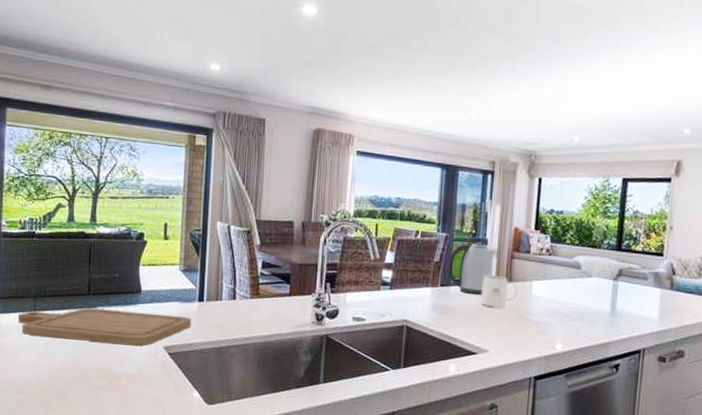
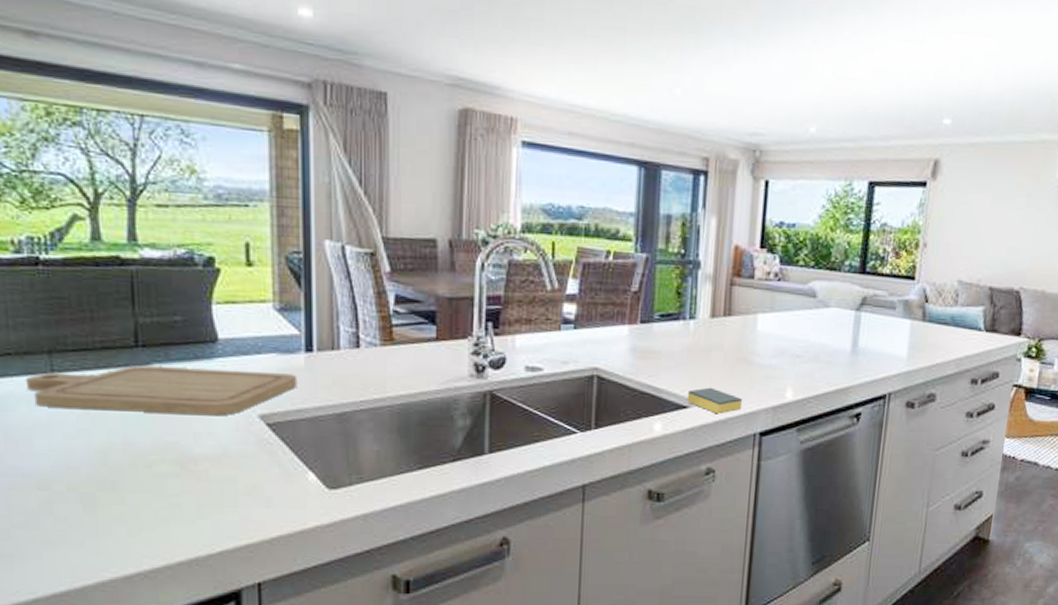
kettle: present [448,243,496,295] -> none [650,266,711,333]
sponge: none [475,338,521,361] -> present [687,387,743,415]
mug: present [481,274,518,308] -> none [692,307,740,349]

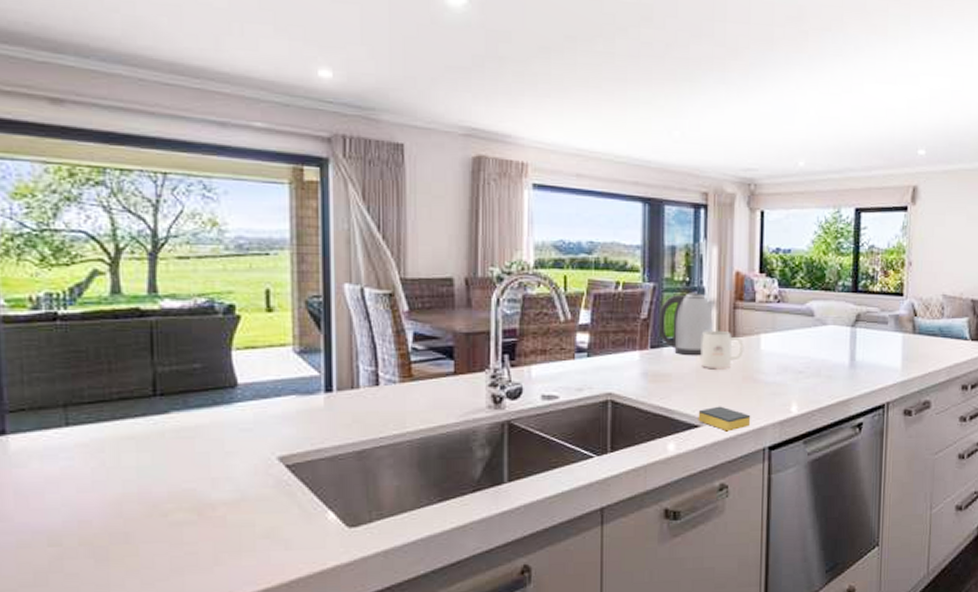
chopping board: present [27,366,298,416] -> none [40,413,317,462]
kettle: none [650,266,711,333] -> present [659,293,715,355]
mug: none [692,307,740,349] -> present [700,330,744,370]

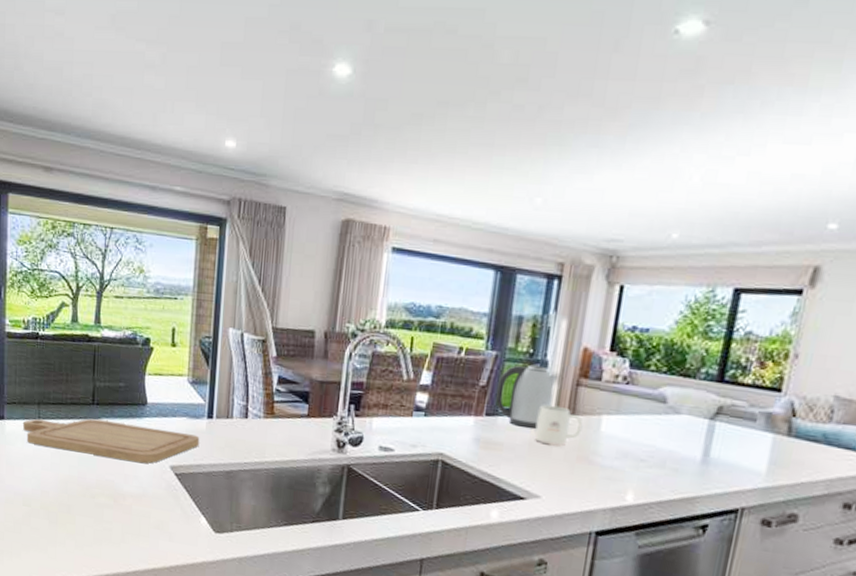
chopping board: none [40,413,317,462] -> present [23,418,200,464]
sponge: present [698,406,751,432] -> none [524,482,581,510]

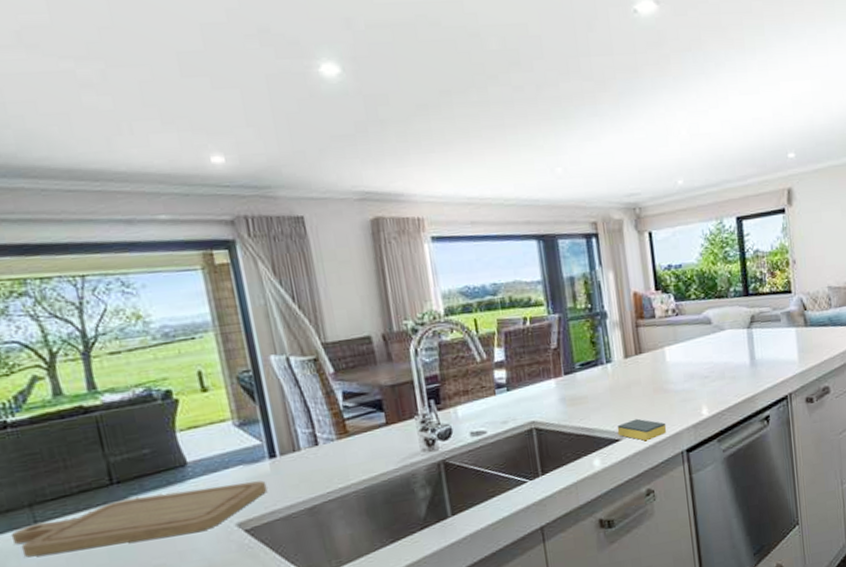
kettle: present [496,364,557,429] -> none [567,317,620,377]
sponge: none [524,482,581,510] -> present [617,418,667,441]
mug: present [534,404,583,446] -> none [610,349,652,387]

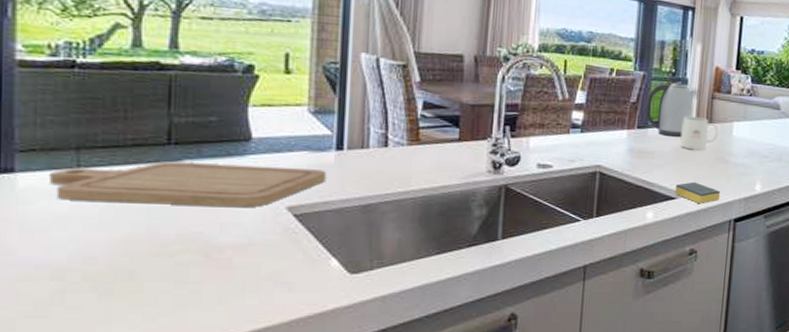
kettle: none [567,317,620,377] -> present [646,82,696,137]
mug: none [610,349,652,387] -> present [680,116,719,151]

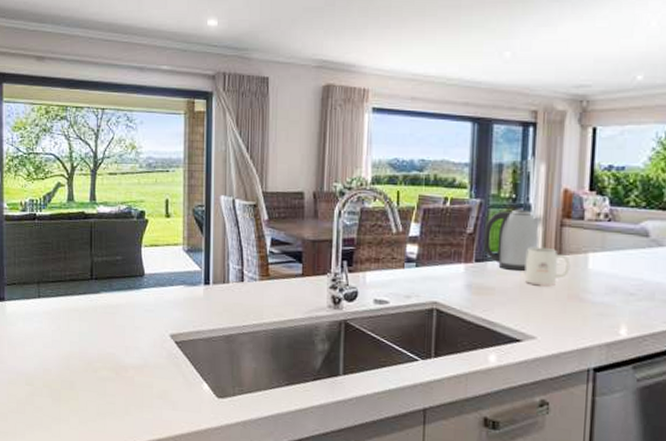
chopping board: present [50,161,327,208] -> none [24,293,198,334]
sponge: present [674,182,721,204] -> none [520,322,576,349]

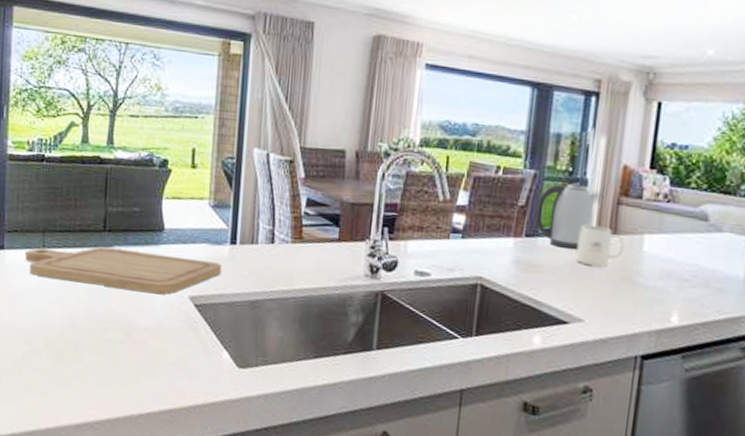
chopping board: none [24,293,198,334] -> present [25,247,222,295]

